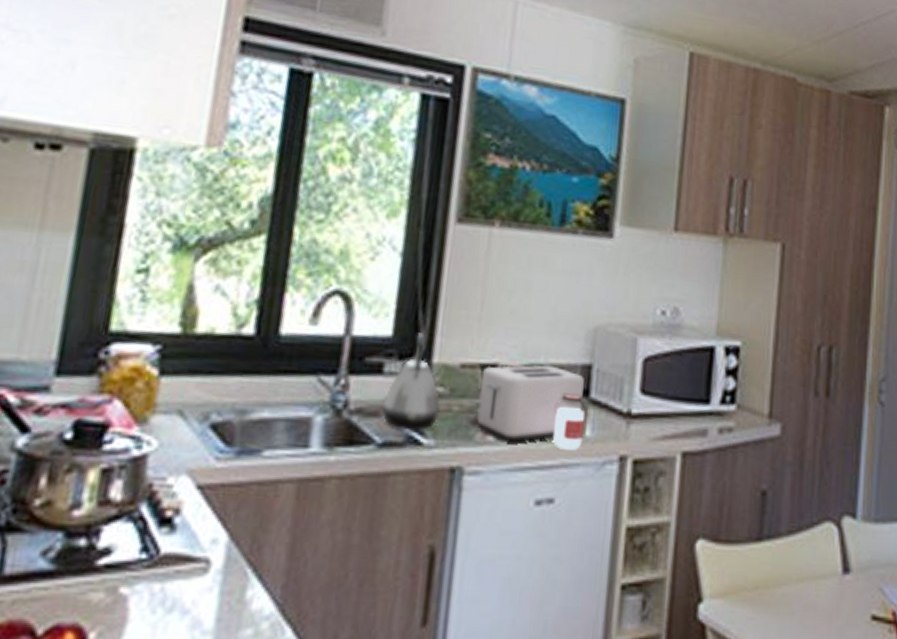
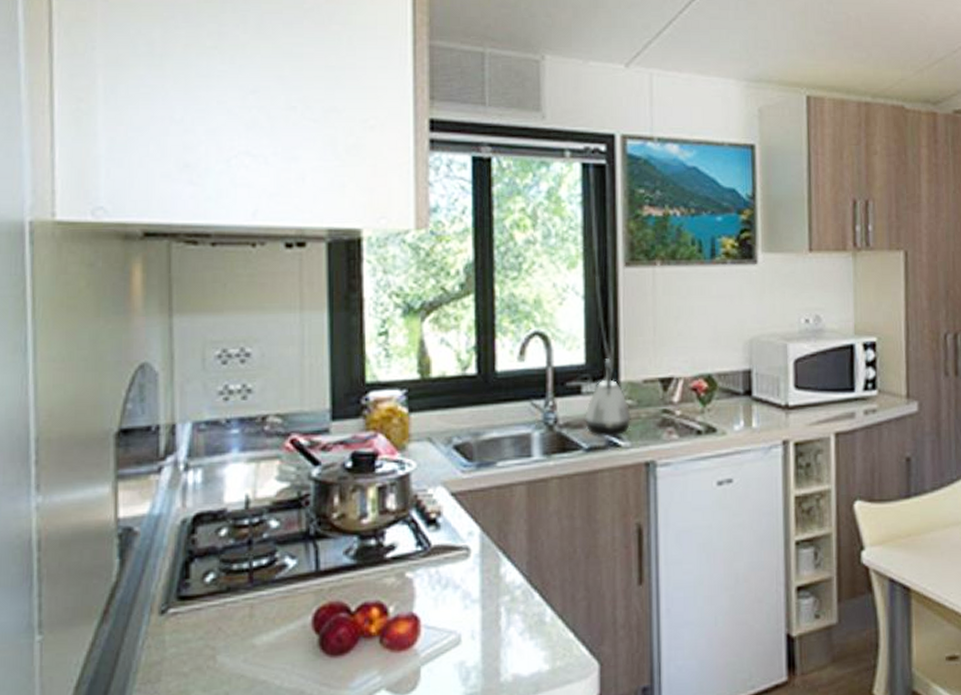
toaster: present [477,365,584,442] -> none [661,373,747,438]
jar: present [553,393,588,451] -> none [724,394,752,441]

